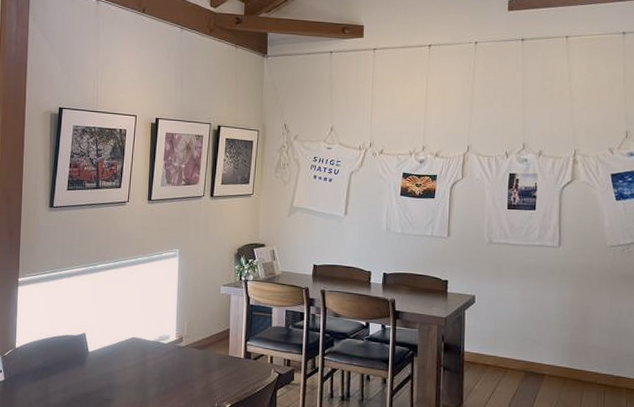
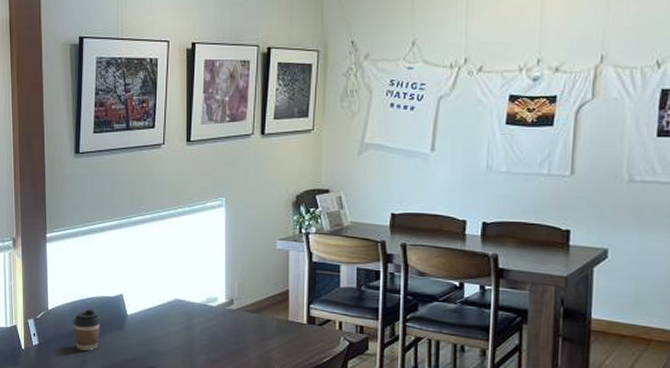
coffee cup: none [37,347,64,386] -> present [72,310,100,351]

